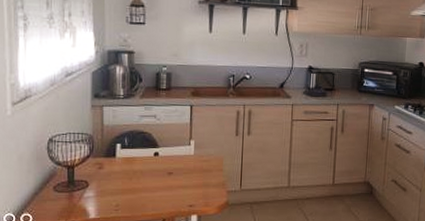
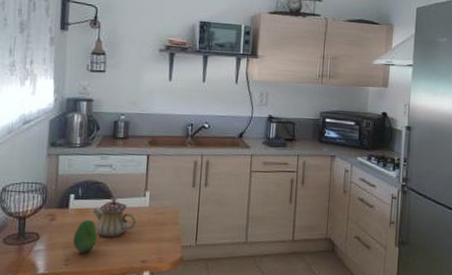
fruit: none [121,167,145,199] -> present [73,219,97,253]
teapot: none [139,146,182,184] -> present [92,197,136,237]

